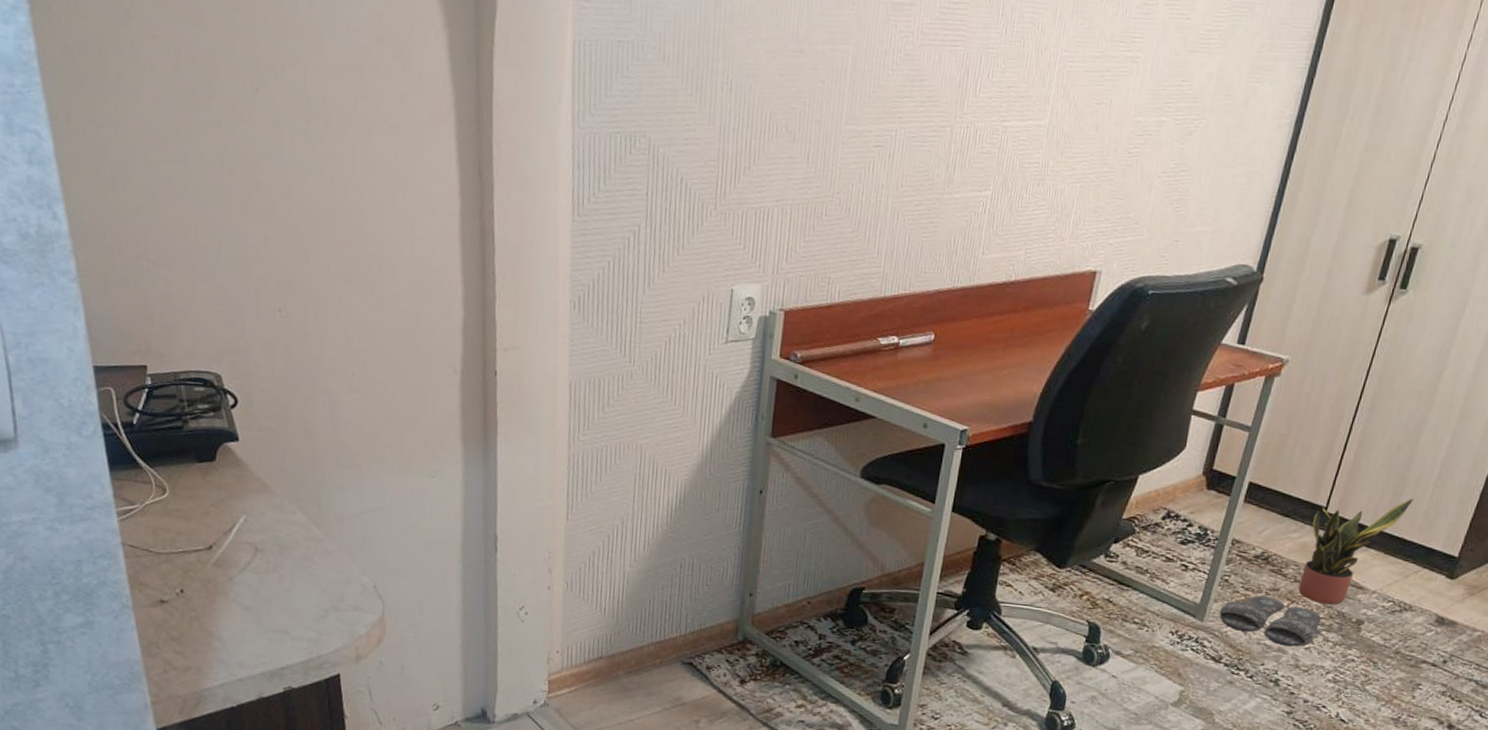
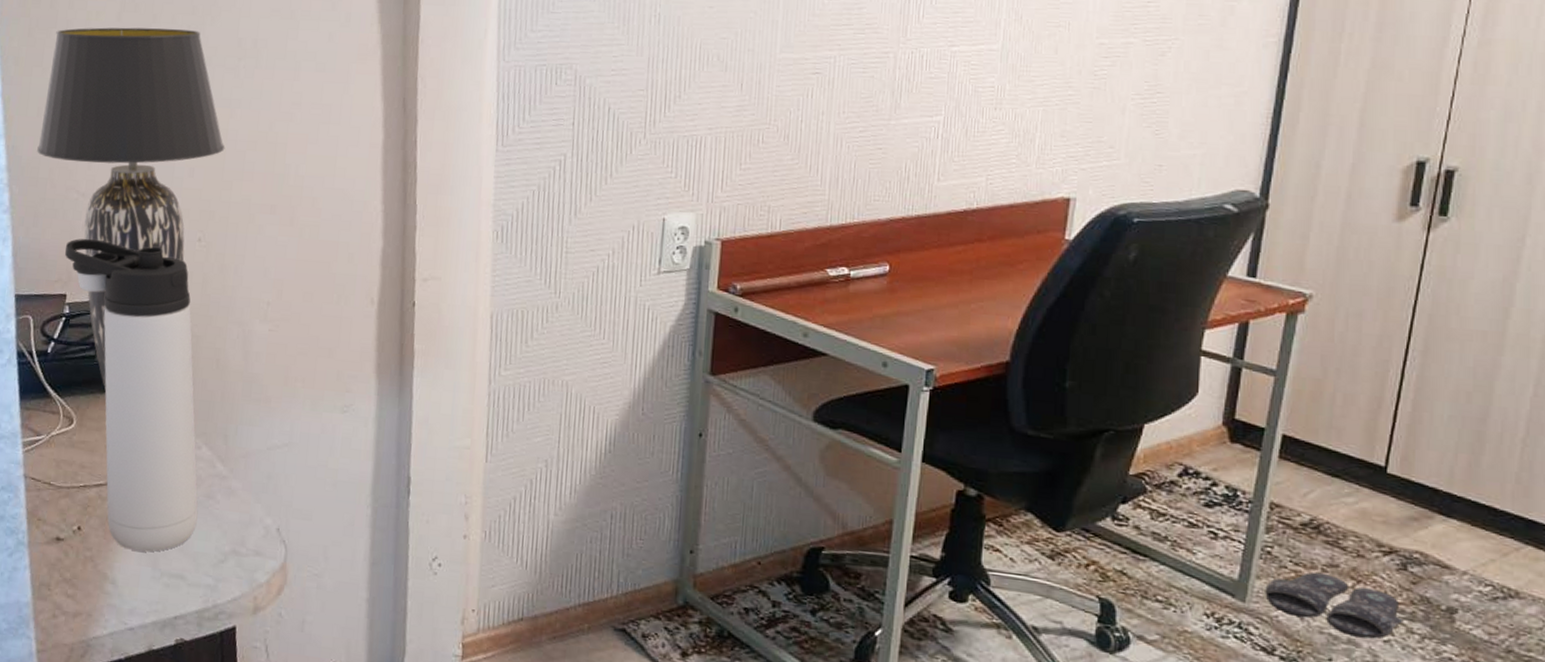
table lamp: none [100,81,300,459] -> present [37,27,225,390]
thermos bottle: none [140,308,297,611] -> present [64,238,198,552]
potted plant: present [1298,498,1414,605] -> none [1364,458,1499,587]

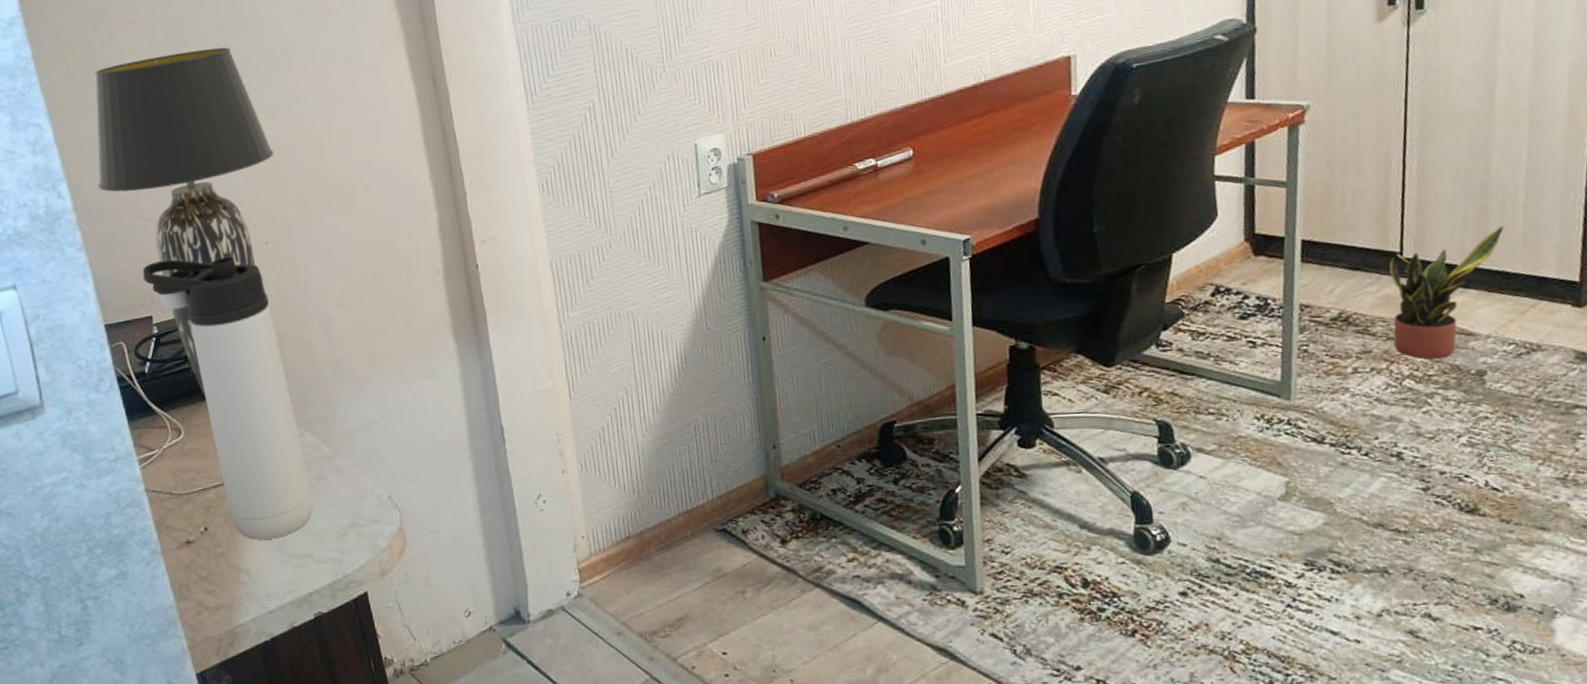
slippers: present [1266,572,1403,638] -> none [1308,360,1439,413]
potted plant: none [1364,458,1499,587] -> present [1389,226,1504,359]

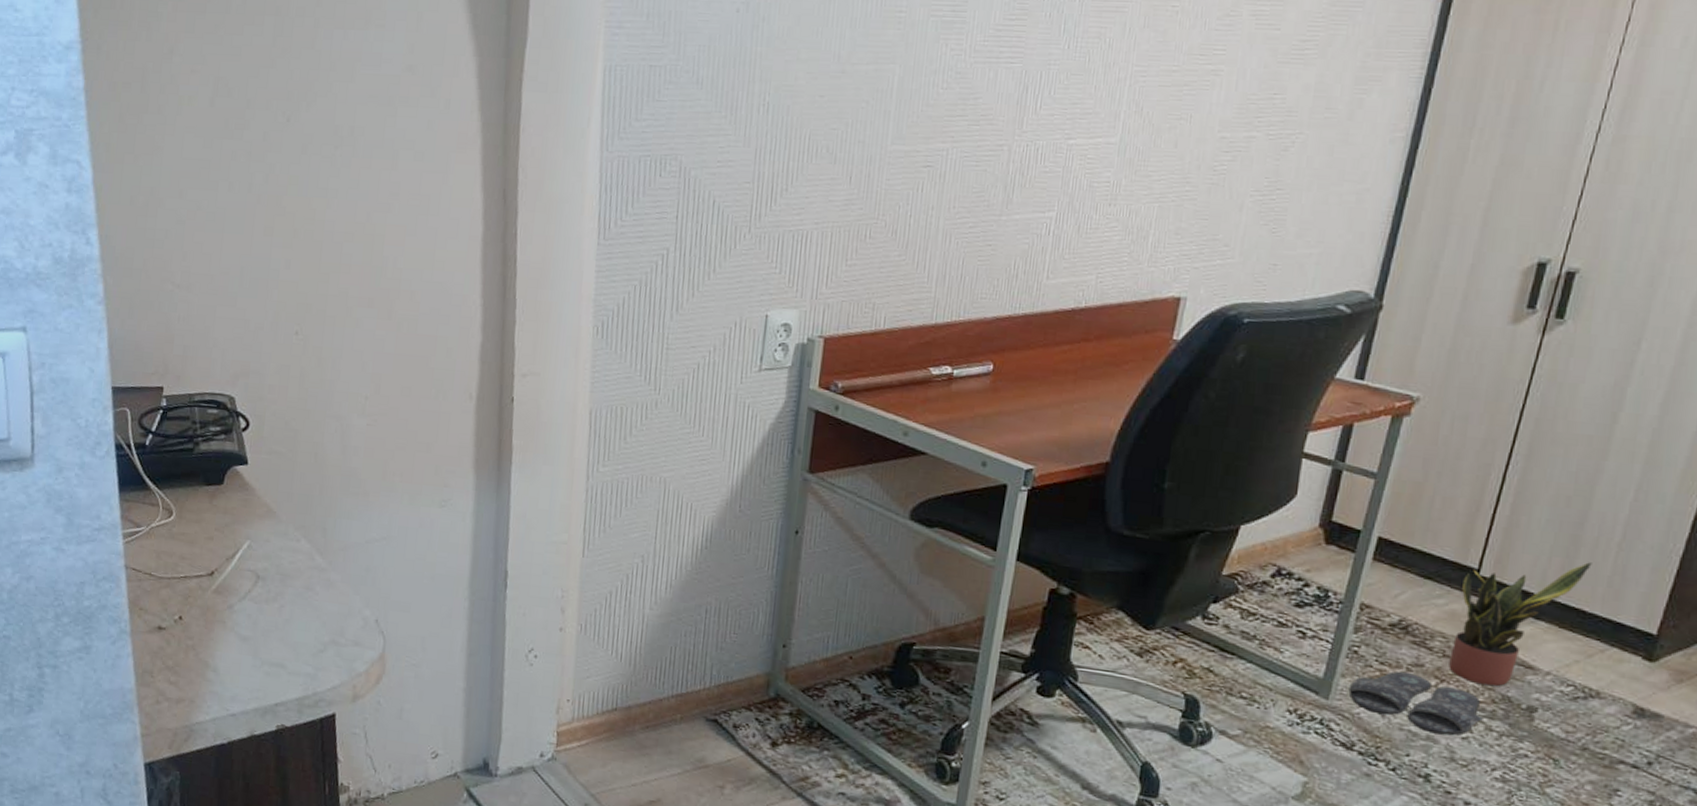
table lamp: present [95,47,274,397] -> none [130,113,322,482]
thermos bottle: present [142,257,314,540] -> none [160,330,298,642]
slippers: none [1308,360,1439,413] -> present [1350,671,1483,735]

